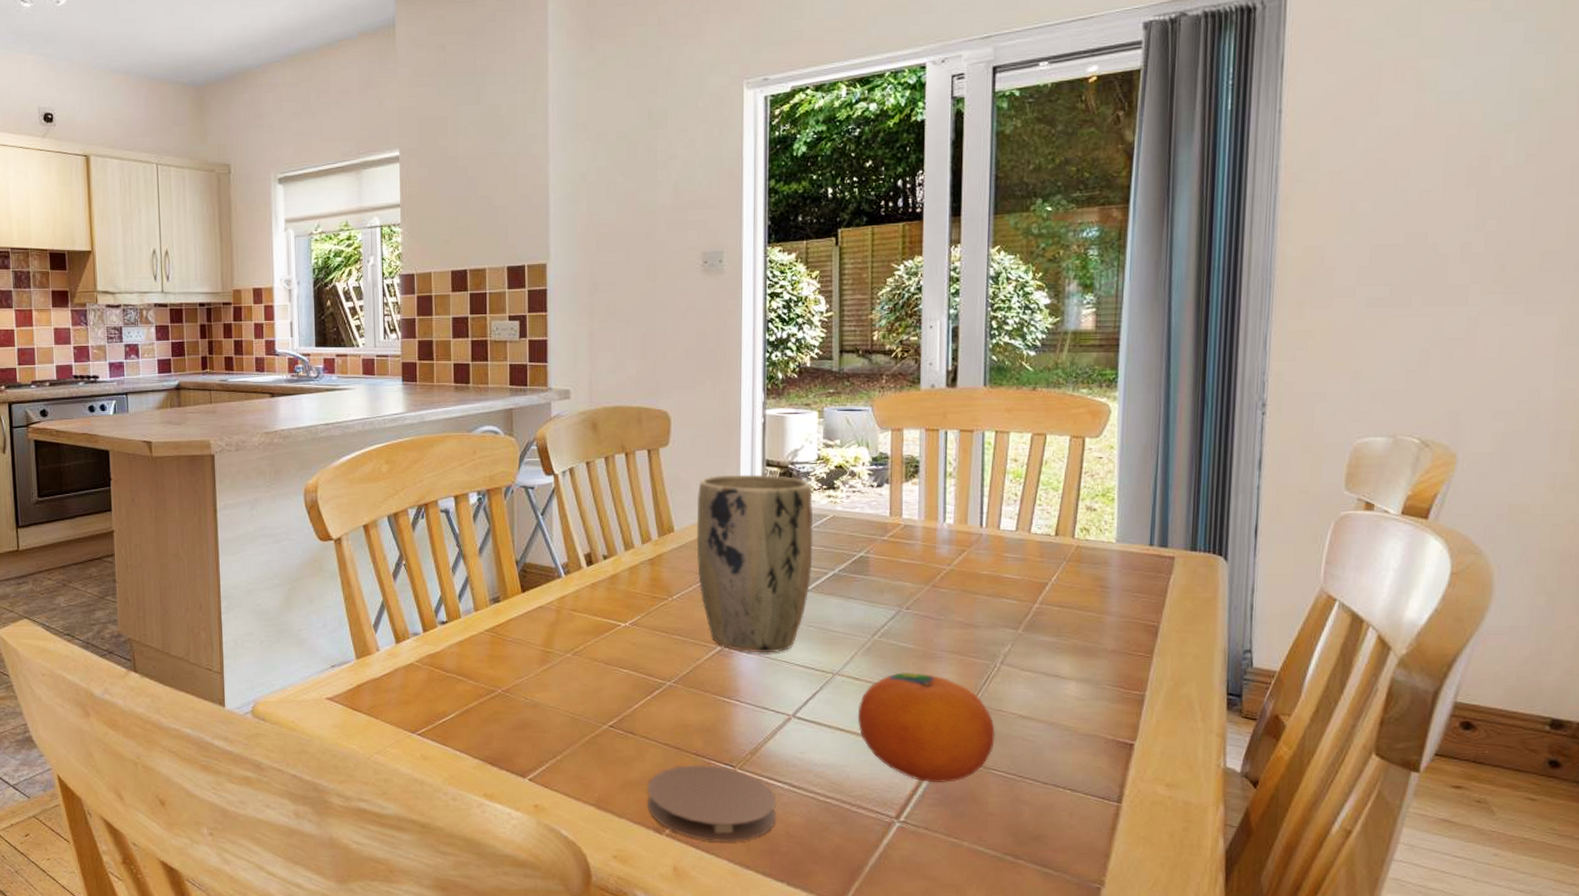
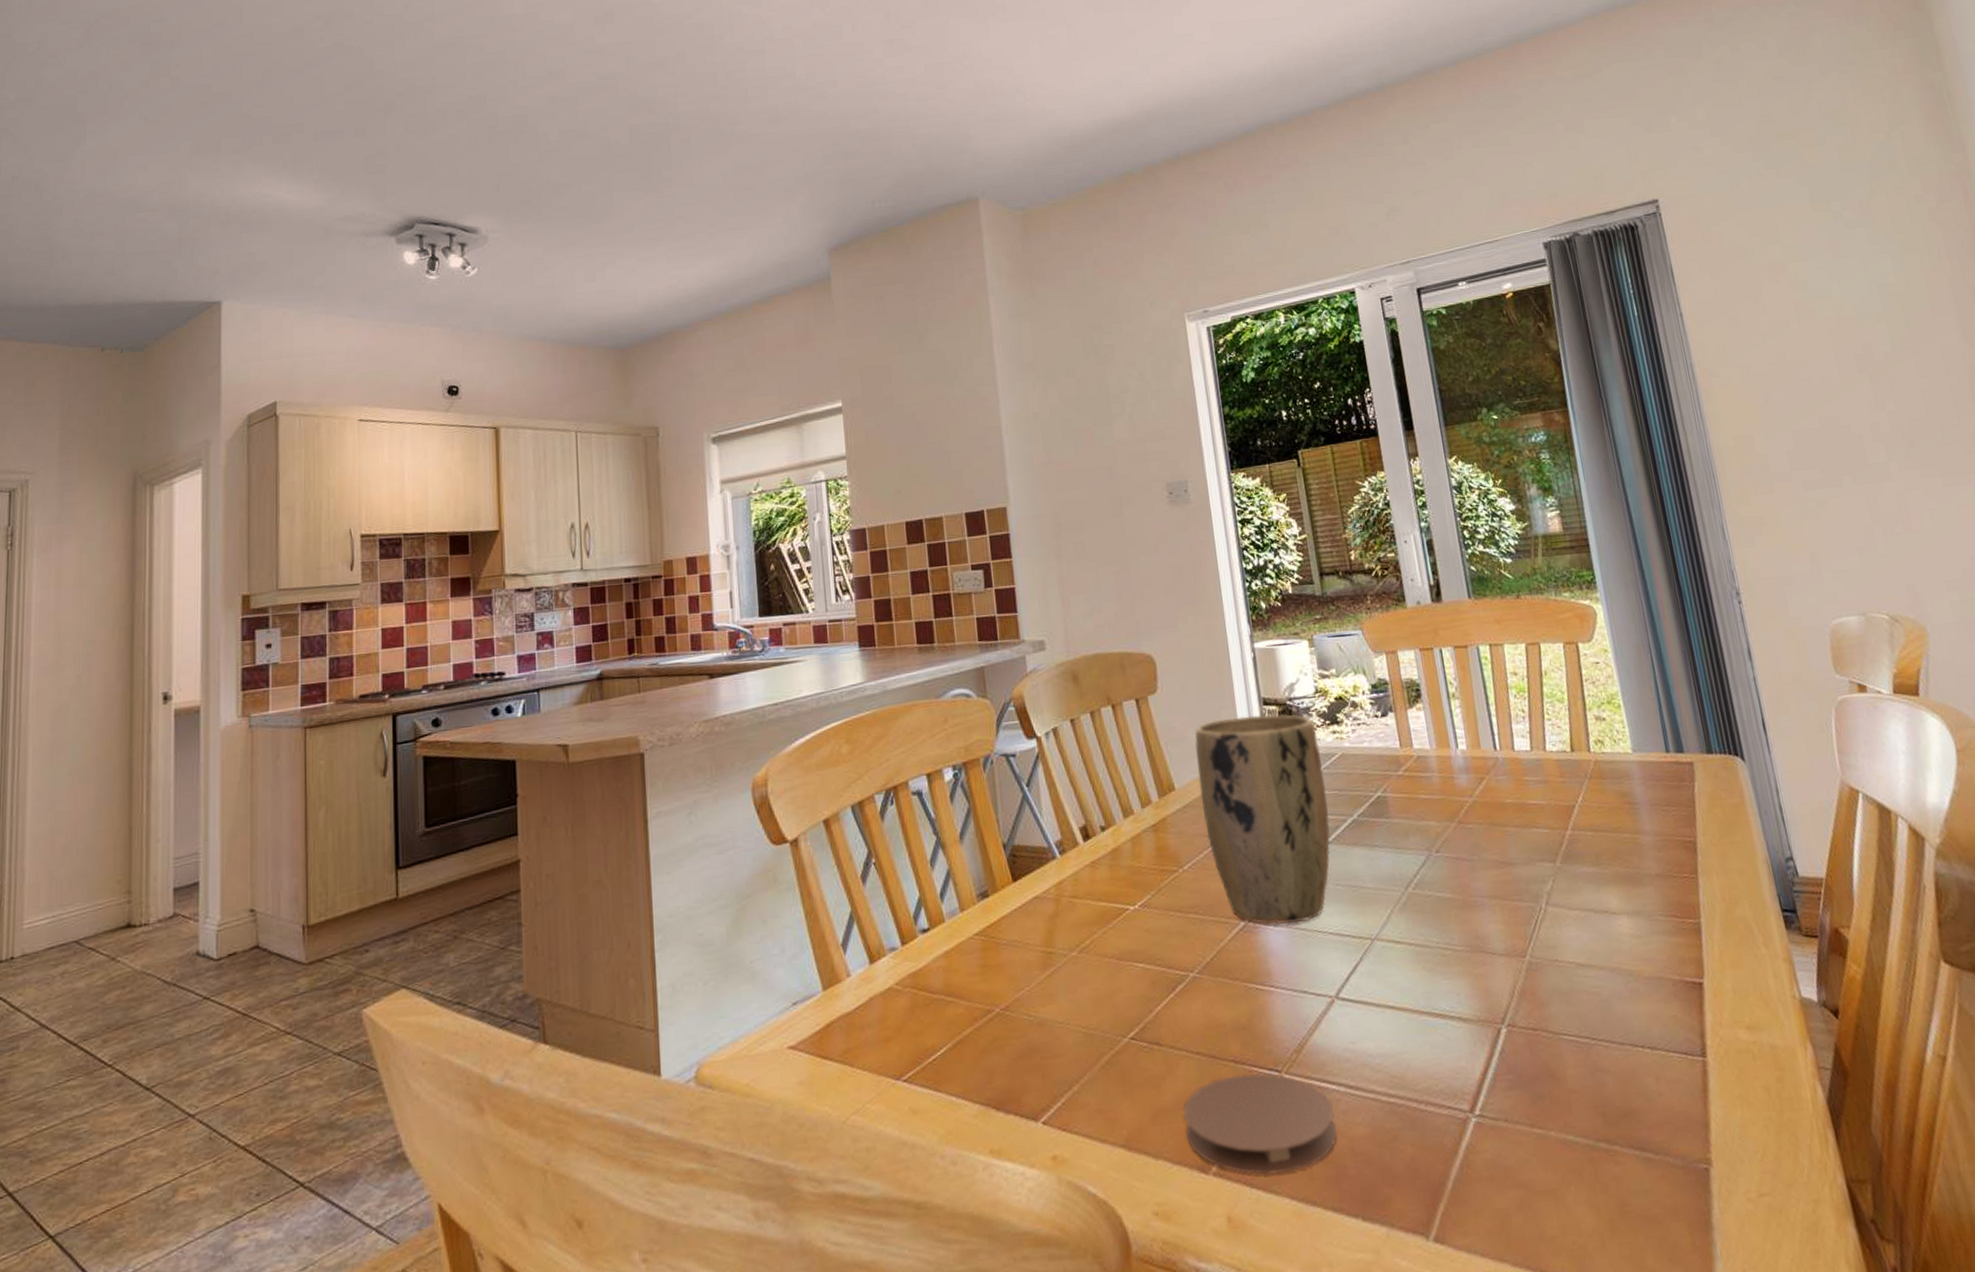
fruit: present [858,672,995,782] -> none [1405,926,1559,1061]

